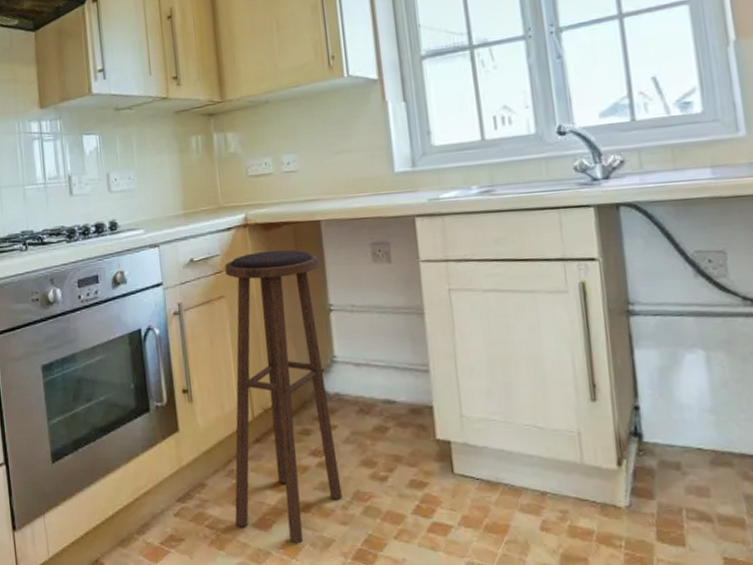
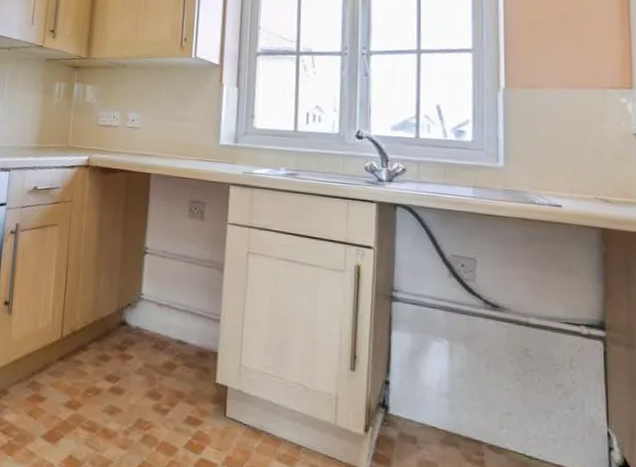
stool: present [225,249,342,544] -> none [27,191,144,460]

